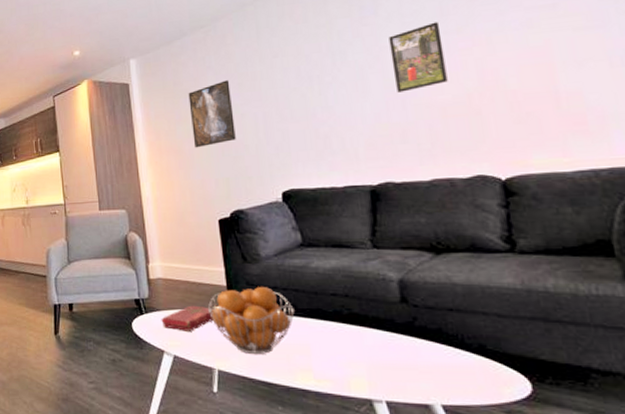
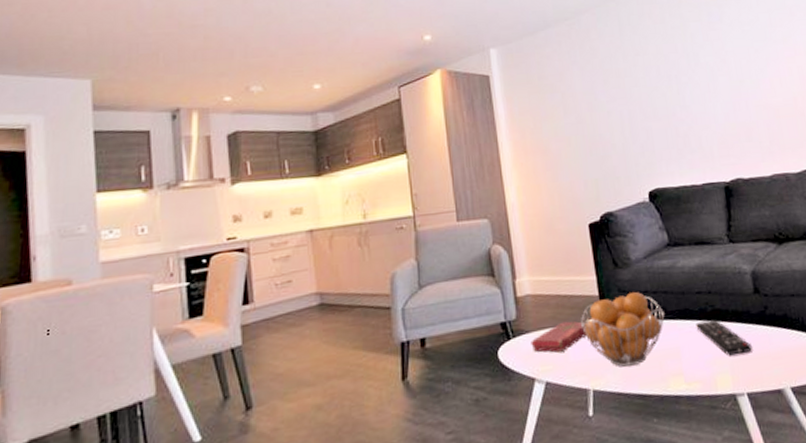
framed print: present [188,80,236,148] -> none [554,76,603,148]
remote control: none [329,323,395,362] -> present [696,320,752,356]
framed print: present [389,22,448,93] -> none [732,32,779,94]

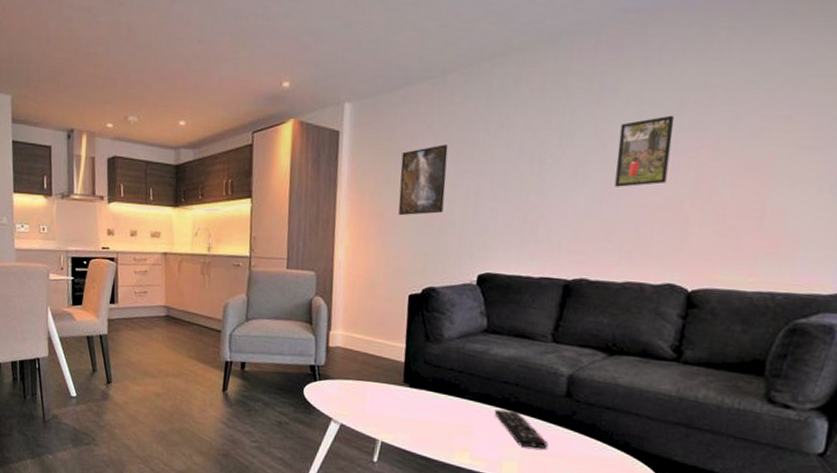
book: present [531,321,587,353] -> none [333,377,387,403]
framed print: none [554,76,603,148] -> present [398,144,448,216]
fruit basket: present [580,291,665,367] -> none [381,366,466,431]
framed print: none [732,32,779,94] -> present [615,115,674,187]

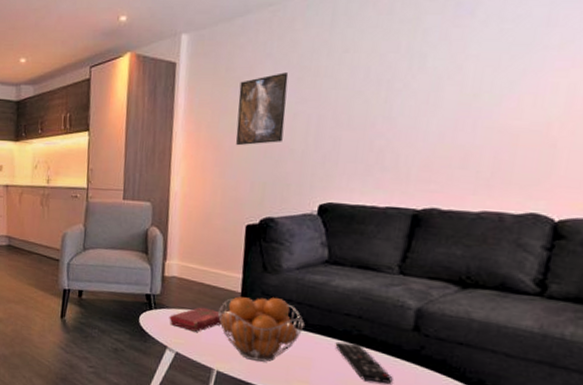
book: none [333,377,387,403] -> present [169,307,223,332]
fruit basket: none [381,366,466,431] -> present [217,296,305,362]
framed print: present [615,115,674,187] -> none [471,33,541,111]

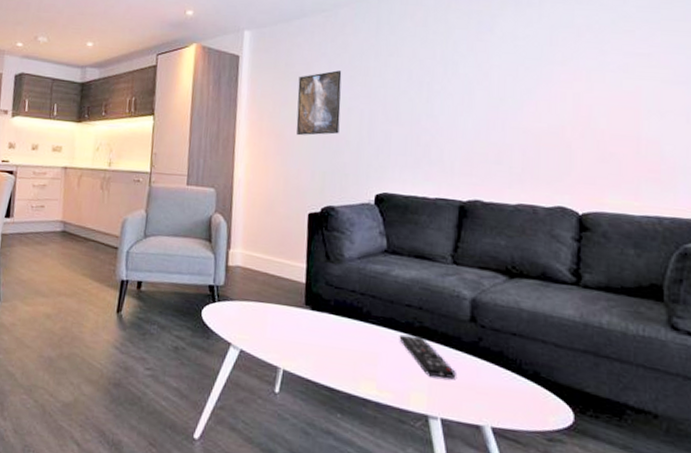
book: present [169,307,223,332] -> none [233,299,288,327]
fruit basket: present [217,296,305,362] -> none [282,287,369,359]

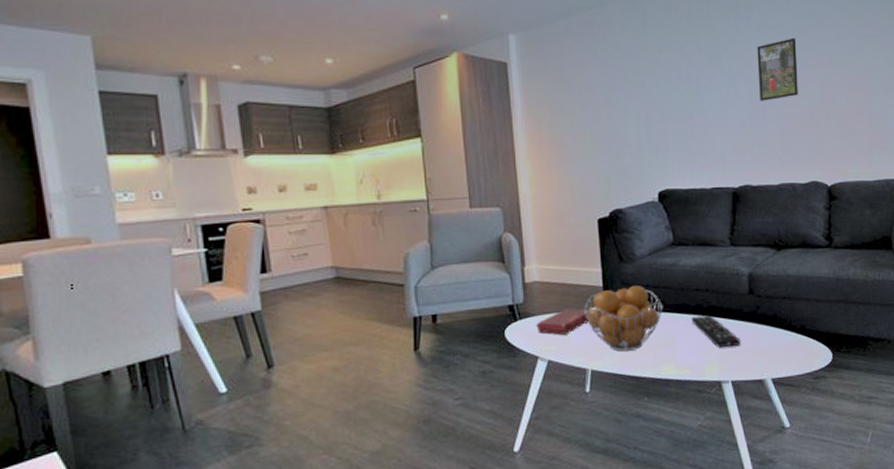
book: none [233,299,288,327] -> present [536,308,589,335]
fruit basket: none [282,287,369,359] -> present [583,285,663,352]
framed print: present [296,70,342,136] -> none [572,71,618,143]
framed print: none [498,50,548,114] -> present [757,38,798,101]

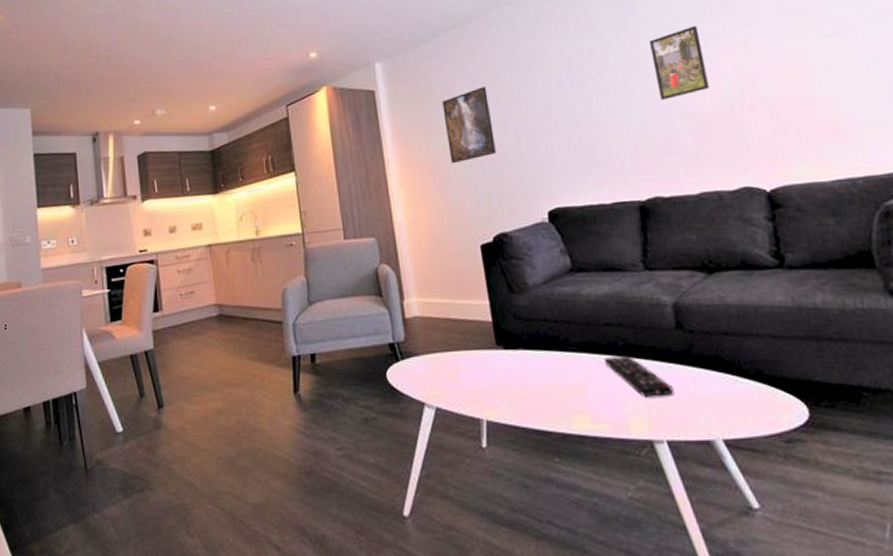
book: present [536,308,589,335] -> none [420,346,480,378]
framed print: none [572,71,618,143] -> present [442,87,496,164]
fruit basket: present [583,285,663,352] -> none [472,319,567,399]

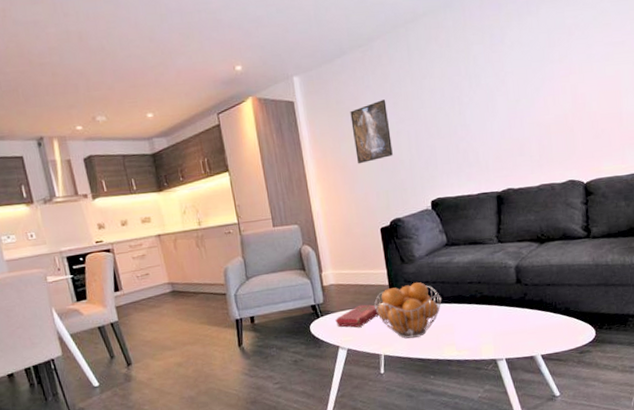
book: none [420,346,480,378] -> present [335,304,379,328]
fruit basket: none [472,319,567,399] -> present [374,281,442,339]
remote control: present [604,356,674,398] -> none [467,304,512,331]
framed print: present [649,25,710,100] -> none [512,52,552,113]

